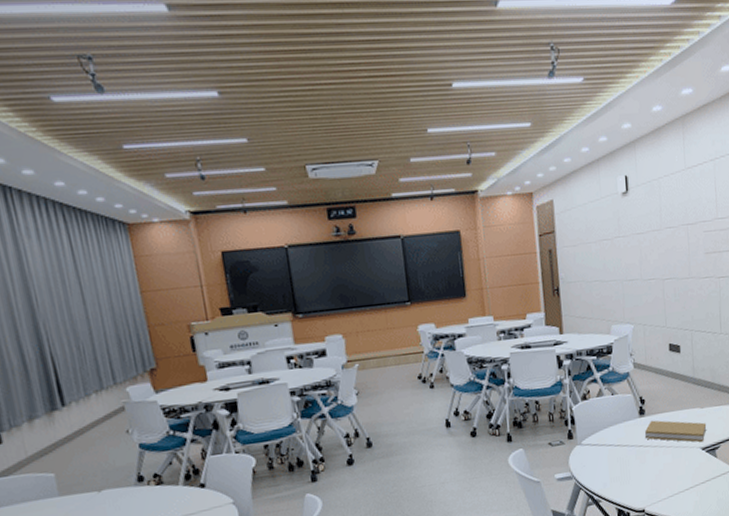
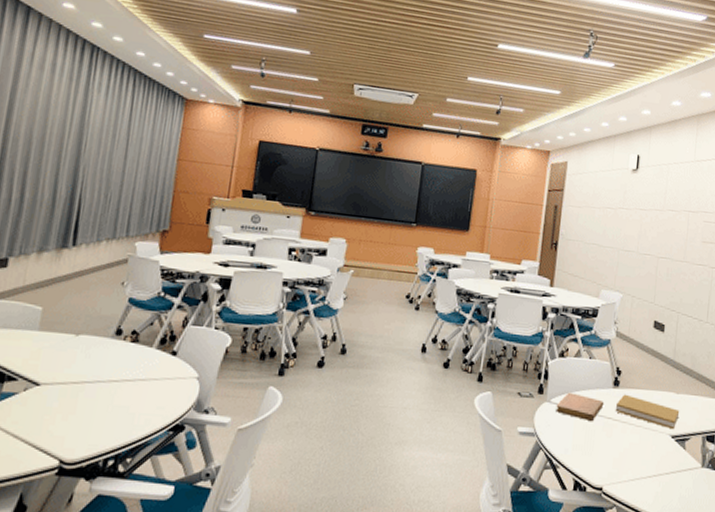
notebook: none [588,430,634,454] -> present [556,392,605,422]

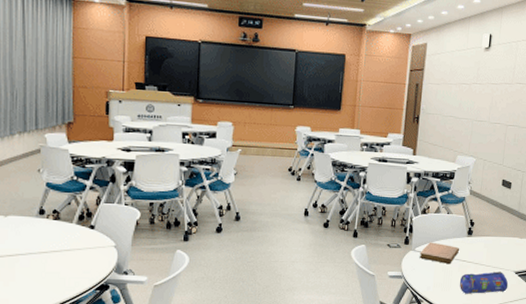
pencil case: none [603,433,664,461] -> present [459,271,509,294]
book: present [615,394,680,430] -> none [469,241,523,267]

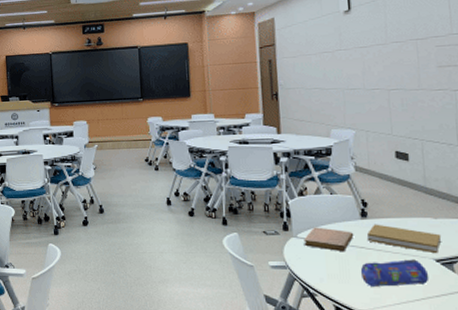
book: none [469,241,523,267] -> present [366,224,442,254]

